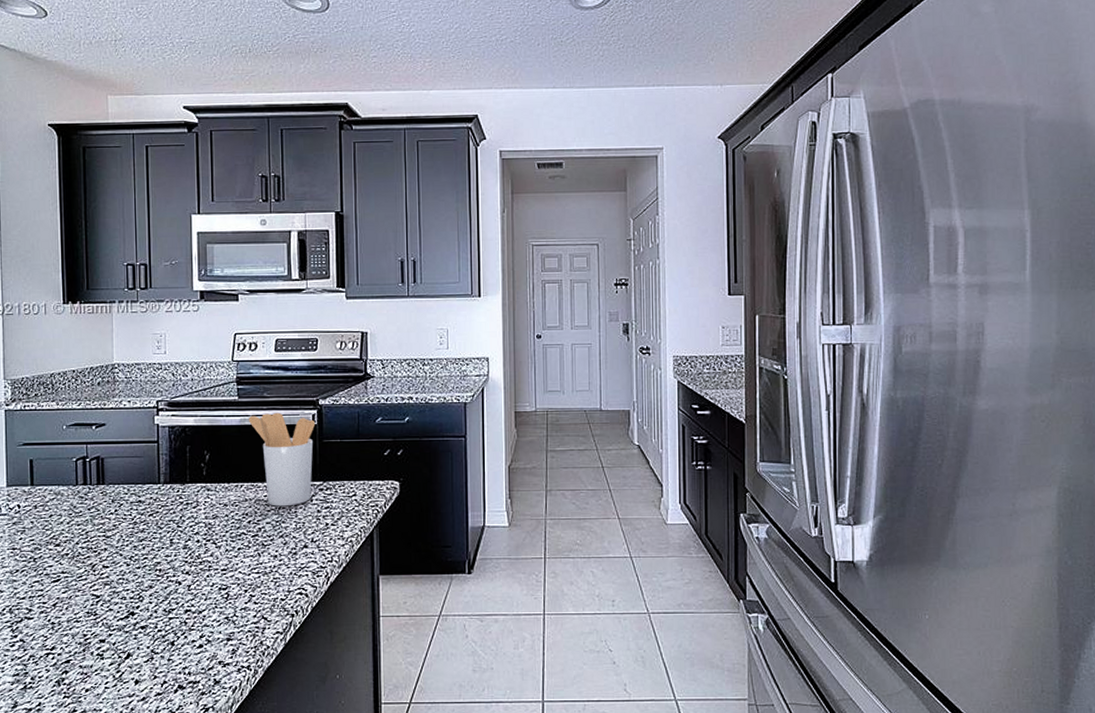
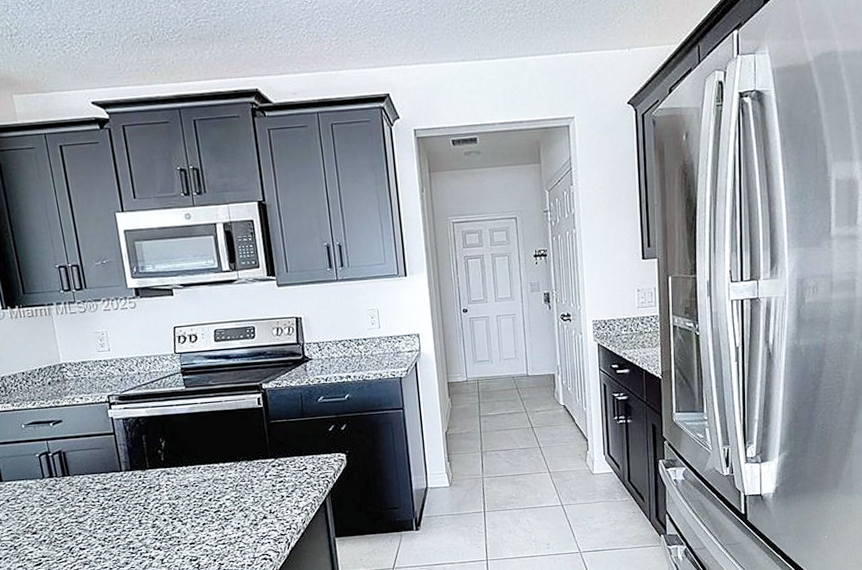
utensil holder: present [248,412,316,507] -> none [197,398,265,484]

